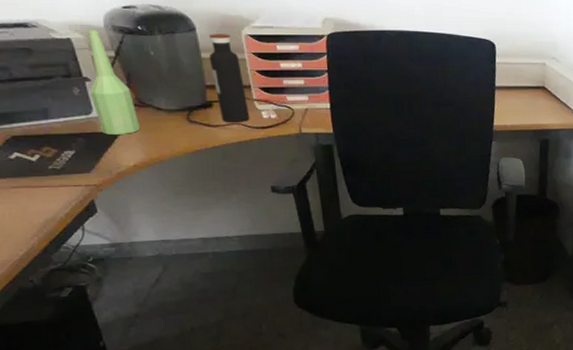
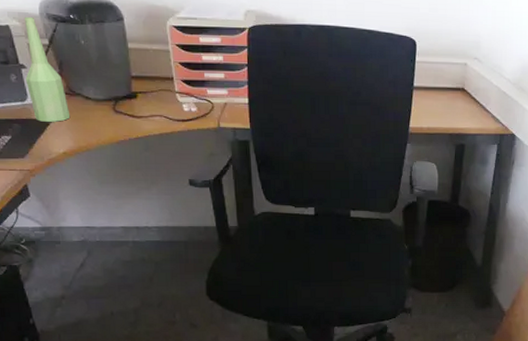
water bottle: present [208,34,250,122] -> none [135,24,172,114]

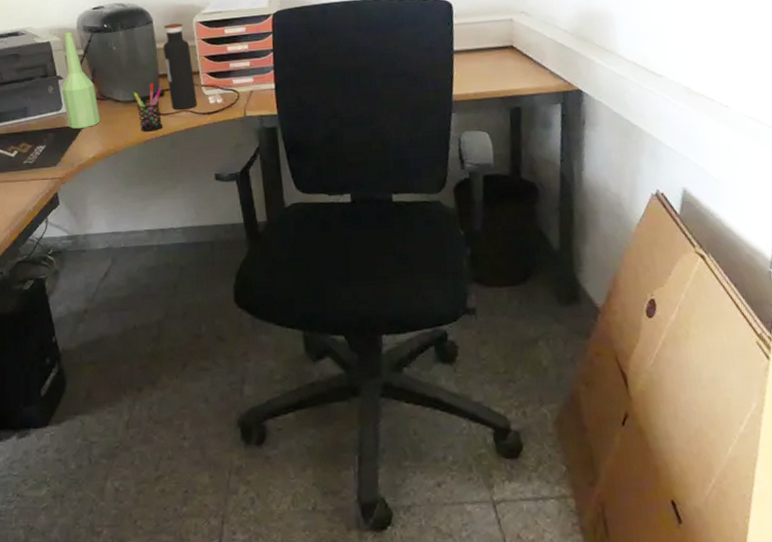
pen holder: none [103,83,137,133] -> present [132,83,163,132]
water bottle: none [135,24,172,114] -> present [162,23,198,110]

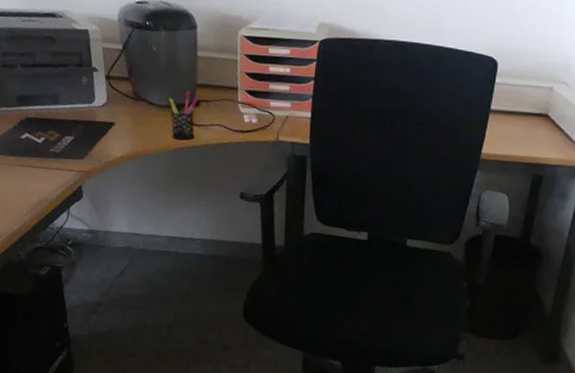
bottle: present [61,31,101,129] -> none [95,22,133,126]
water bottle: present [162,23,198,110] -> none [204,33,233,124]

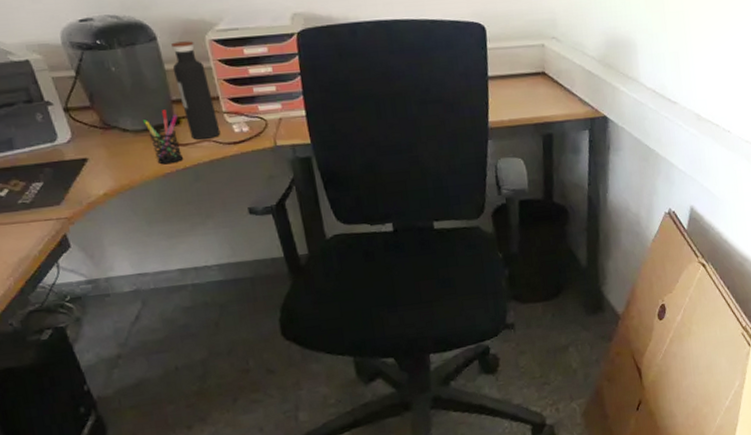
water bottle: none [204,33,233,124] -> present [171,41,221,140]

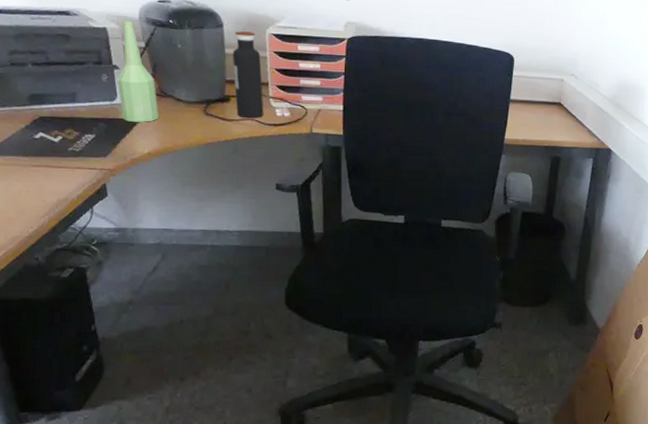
bottle: none [46,47,108,163] -> present [117,20,159,122]
pen holder: present [142,109,184,165] -> none [196,87,228,135]

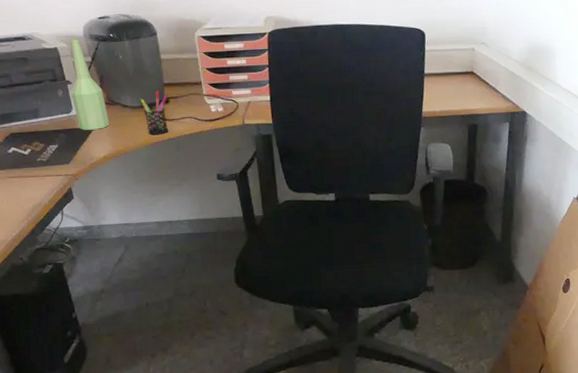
pen holder: none [196,87,228,135] -> present [139,91,169,135]
water bottle: present [232,31,264,118] -> none [167,36,200,116]

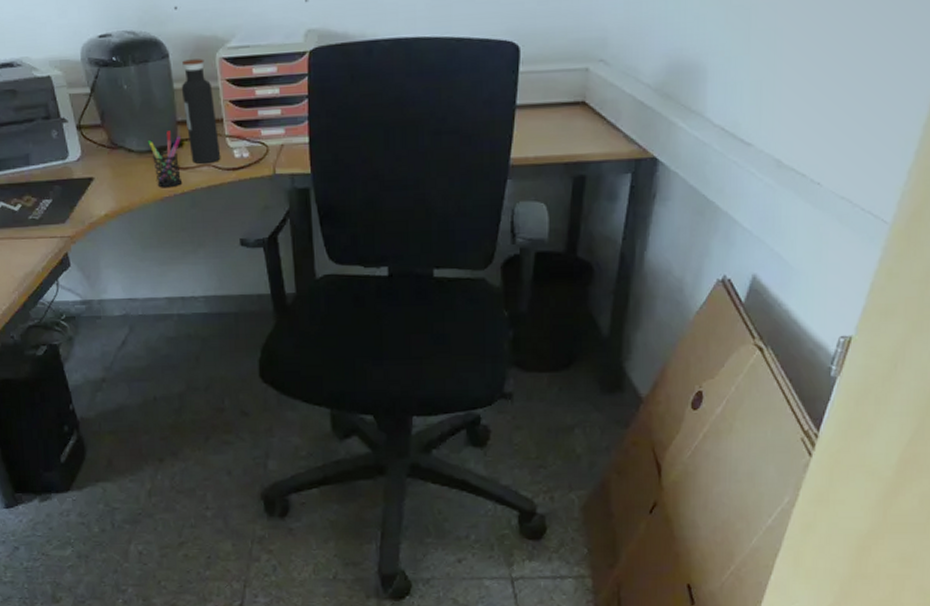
bottle: present [71,38,110,130] -> none [66,63,113,181]
water bottle: none [167,36,200,116] -> present [181,58,221,164]

